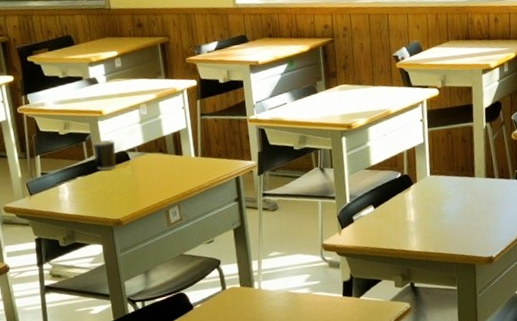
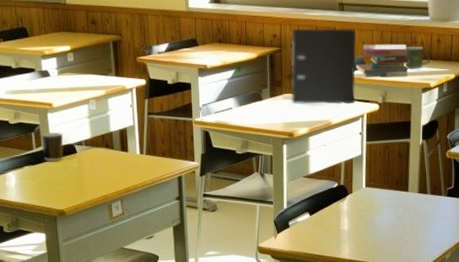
binder: none [343,14,413,95] -> present [291,28,357,105]
books: none [411,25,466,62] -> present [355,44,409,77]
mug: none [463,27,489,52] -> present [405,46,430,70]

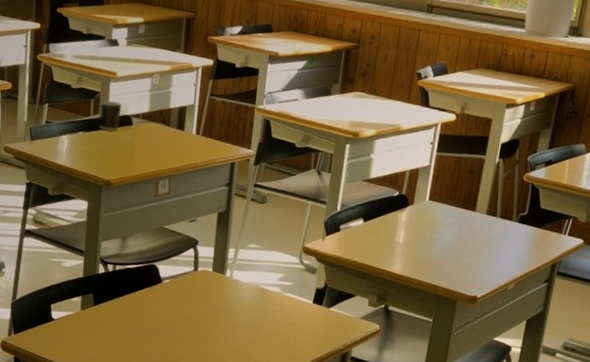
binder: present [291,28,357,105] -> none [361,26,442,111]
books: present [355,44,409,77] -> none [436,50,496,90]
mug: present [405,46,430,70] -> none [491,58,521,84]

